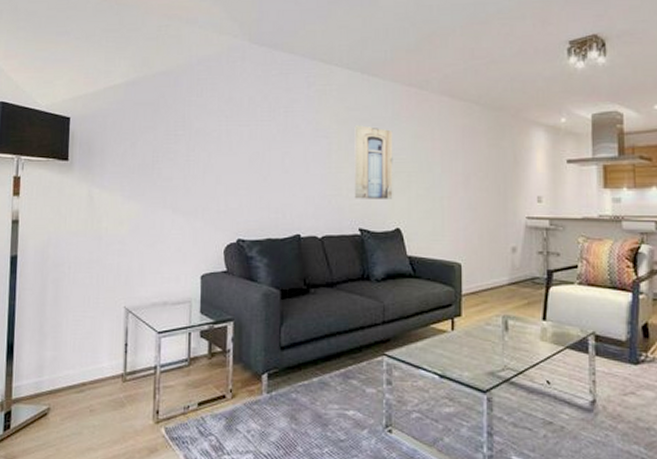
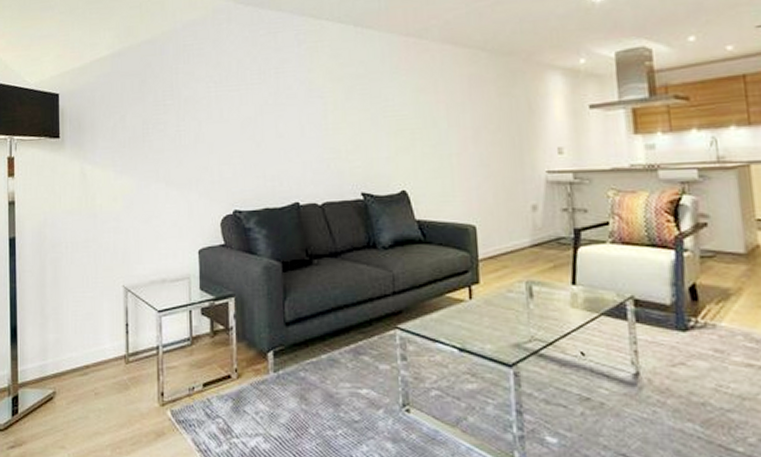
wall art: present [354,125,393,199] -> none [350,82,397,161]

